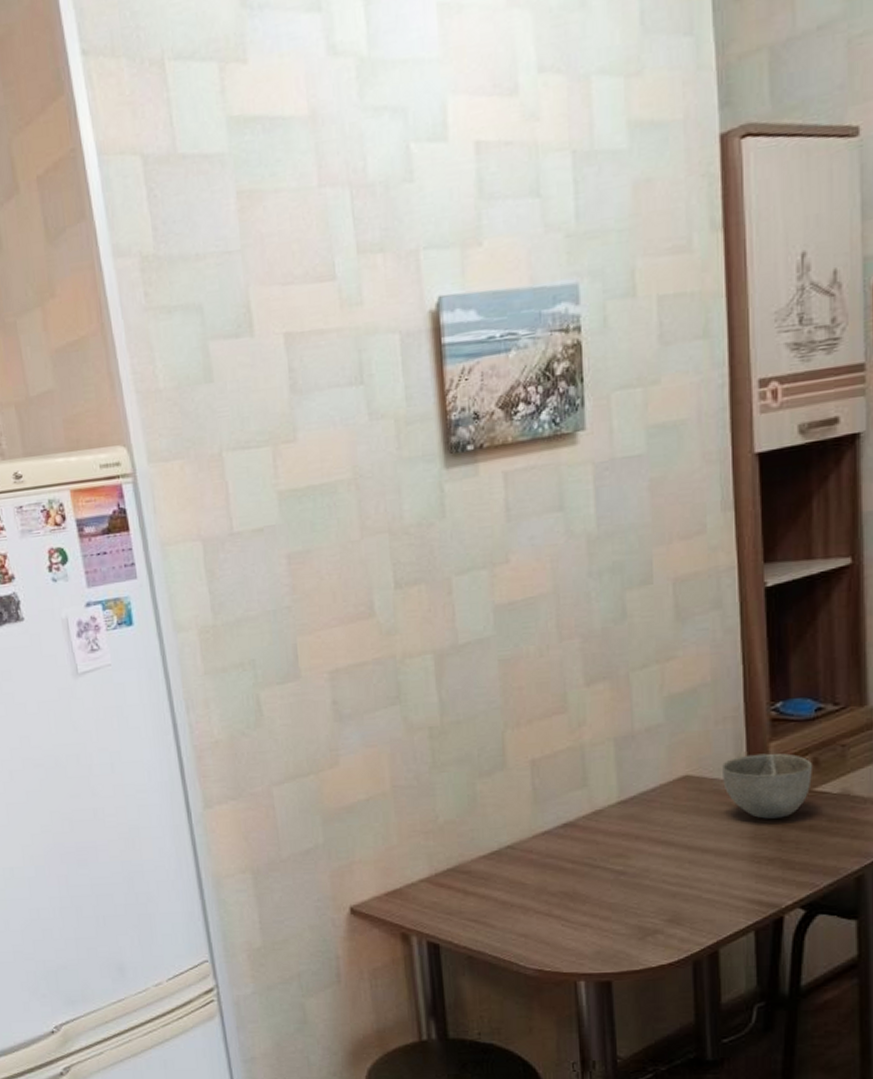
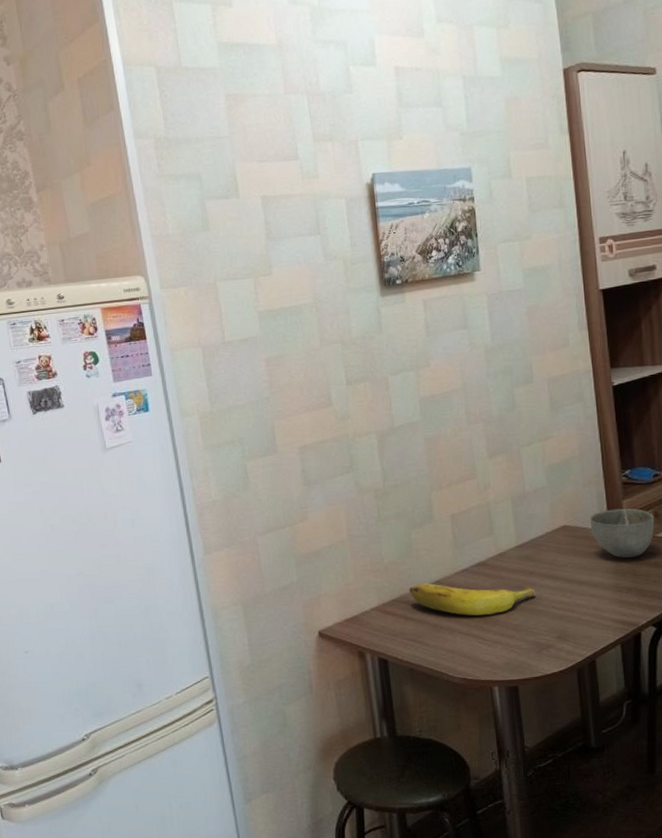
banana: none [471,848,642,892] -> present [409,583,536,616]

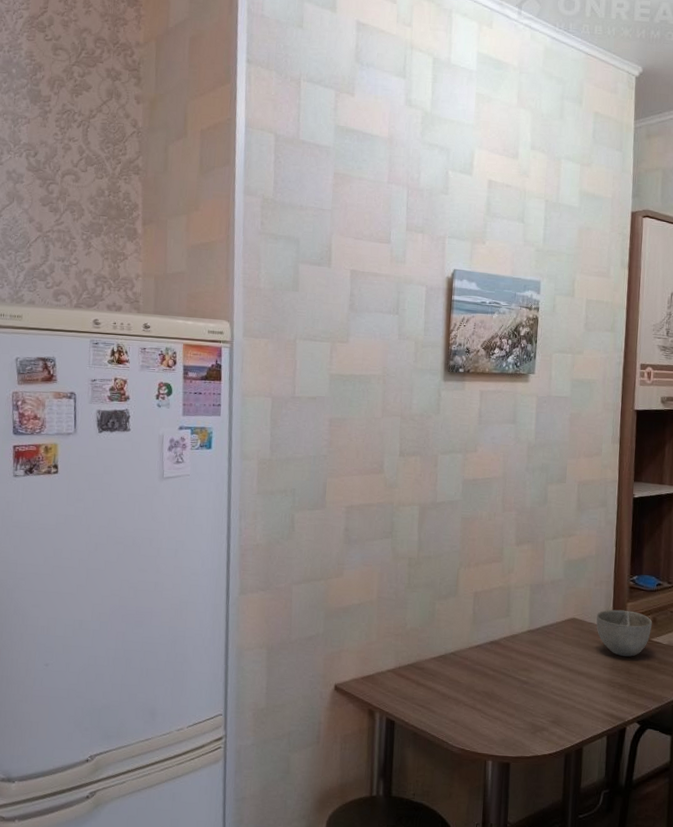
banana: present [409,583,536,616] -> none [425,652,540,692]

